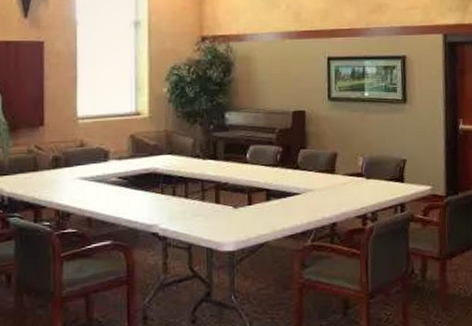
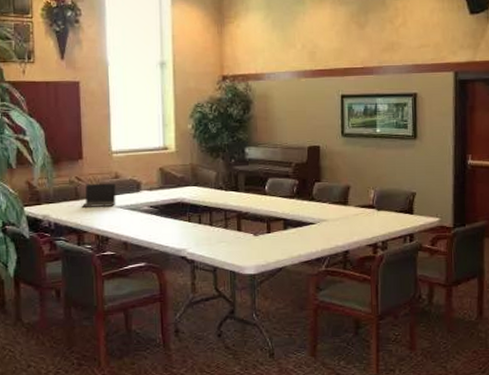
laptop computer: none [40,152,81,180] -> present [81,183,116,207]

